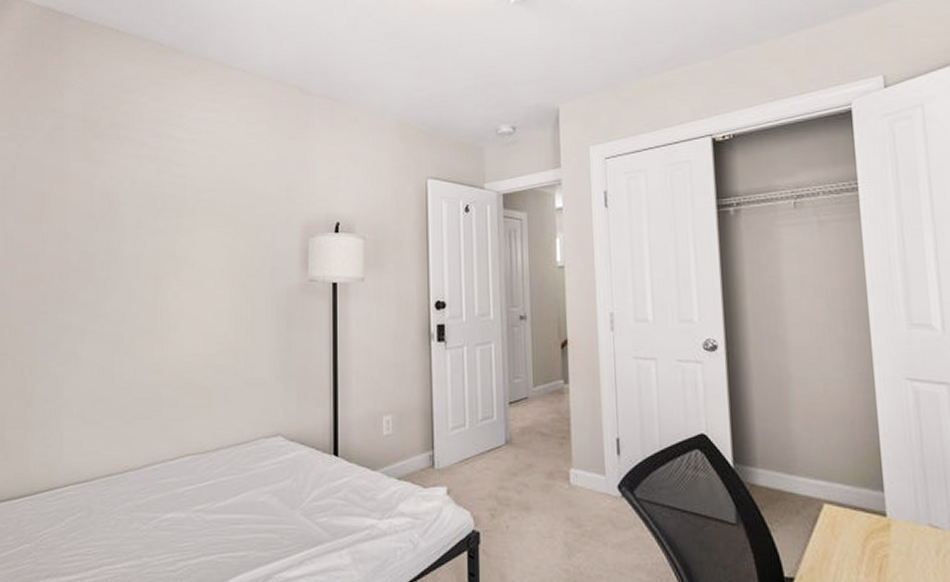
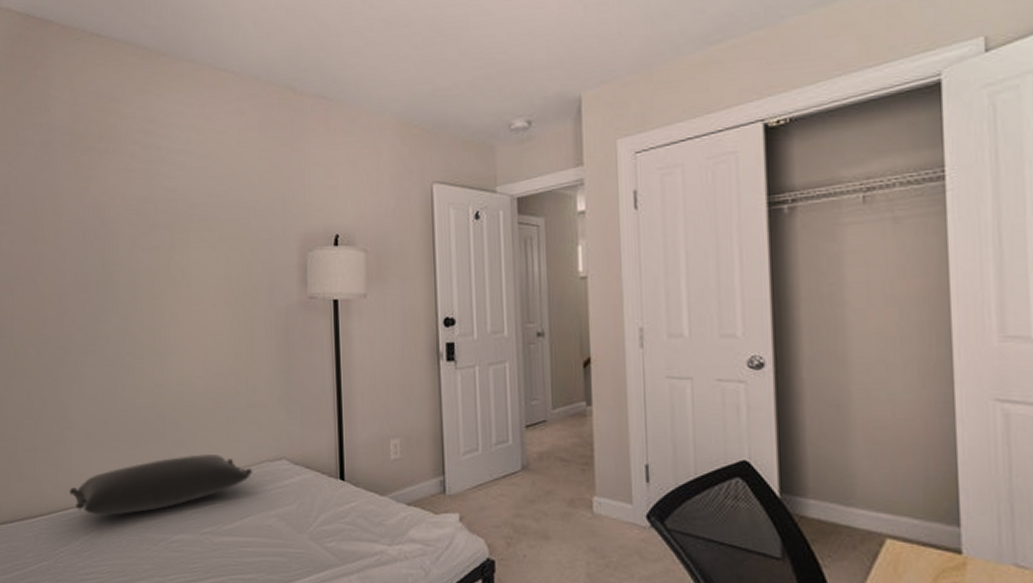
pillow: none [58,432,248,495] -> present [69,454,253,516]

